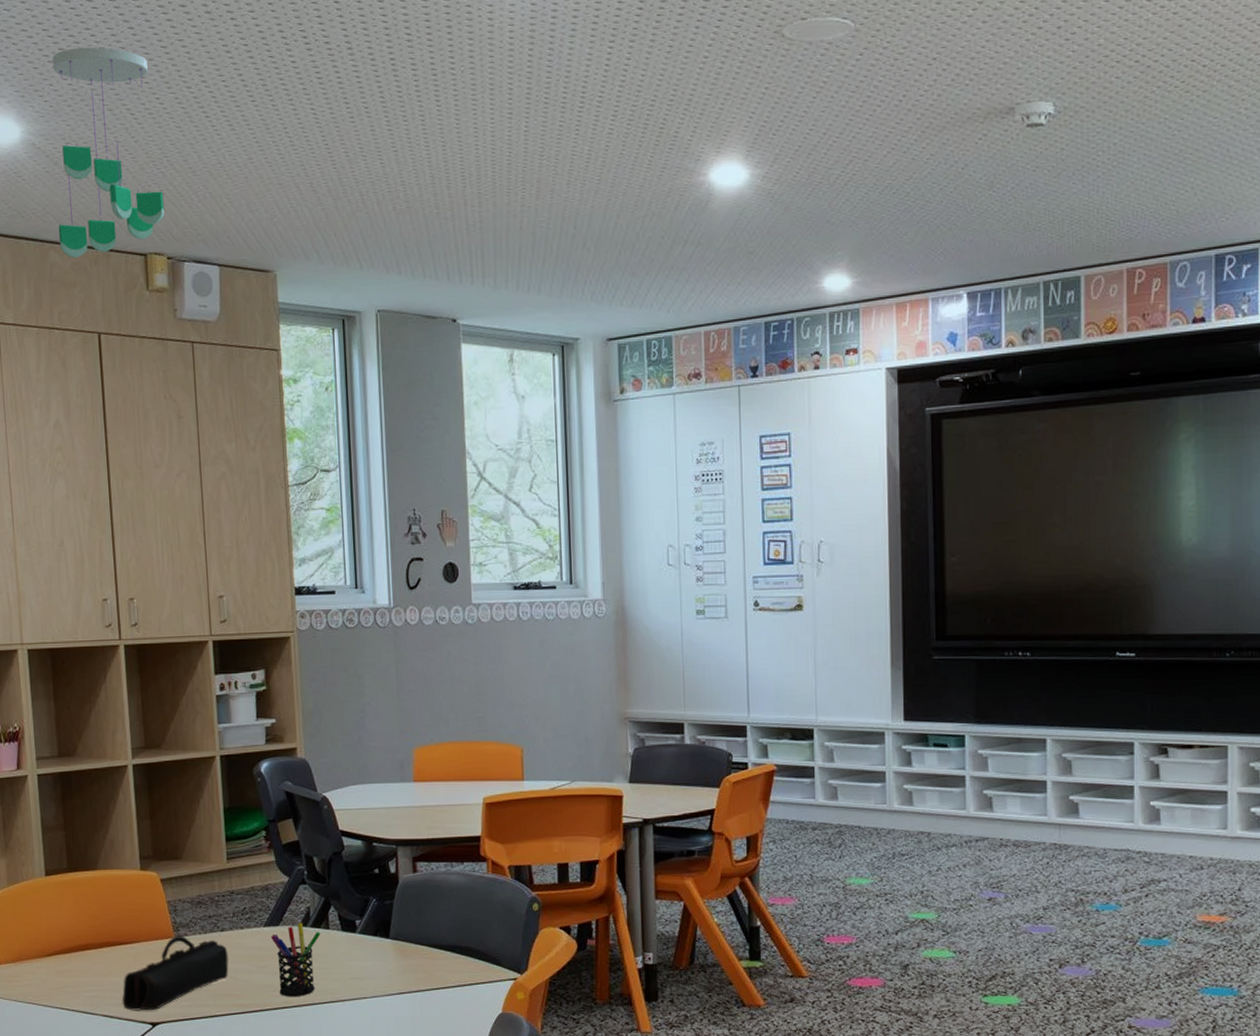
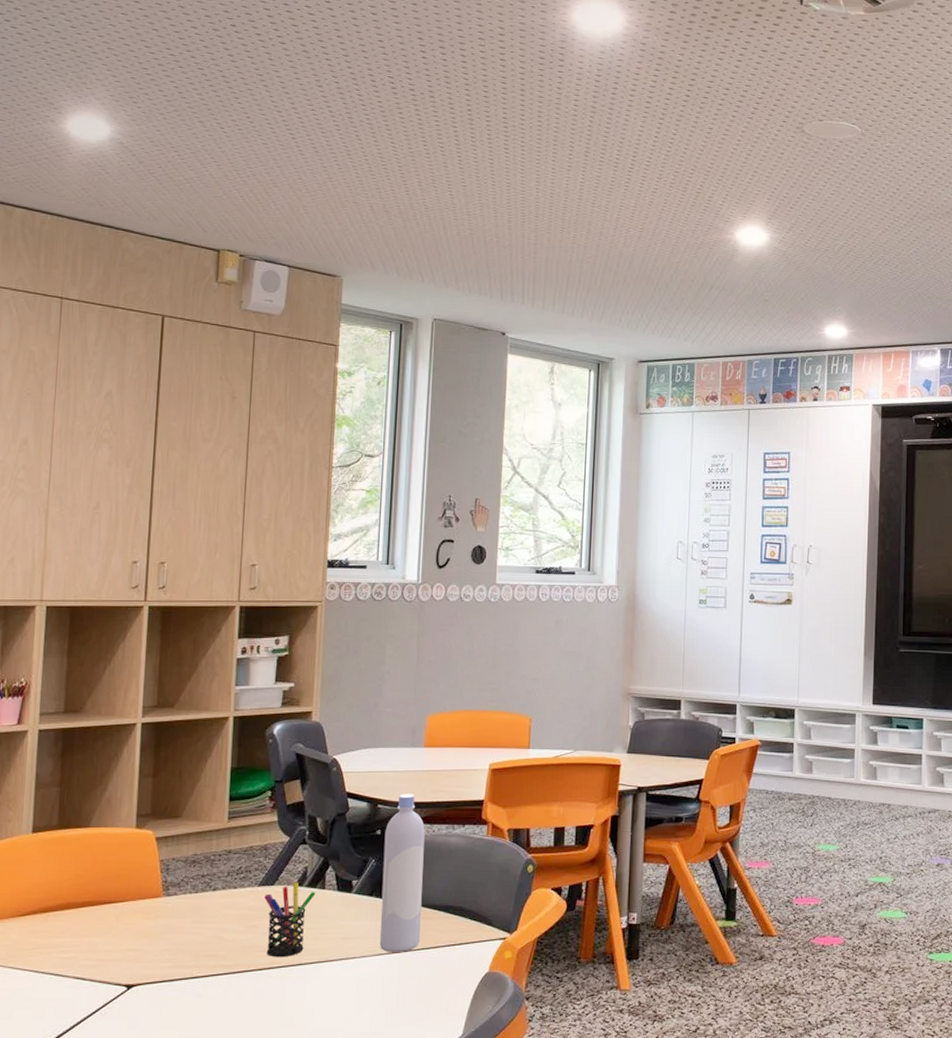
ceiling mobile: present [52,47,165,259] -> none [134,65,243,247]
pencil case: present [122,935,229,1011] -> none [97,895,218,973]
bottle: none [382,831,429,992] -> present [379,794,425,952]

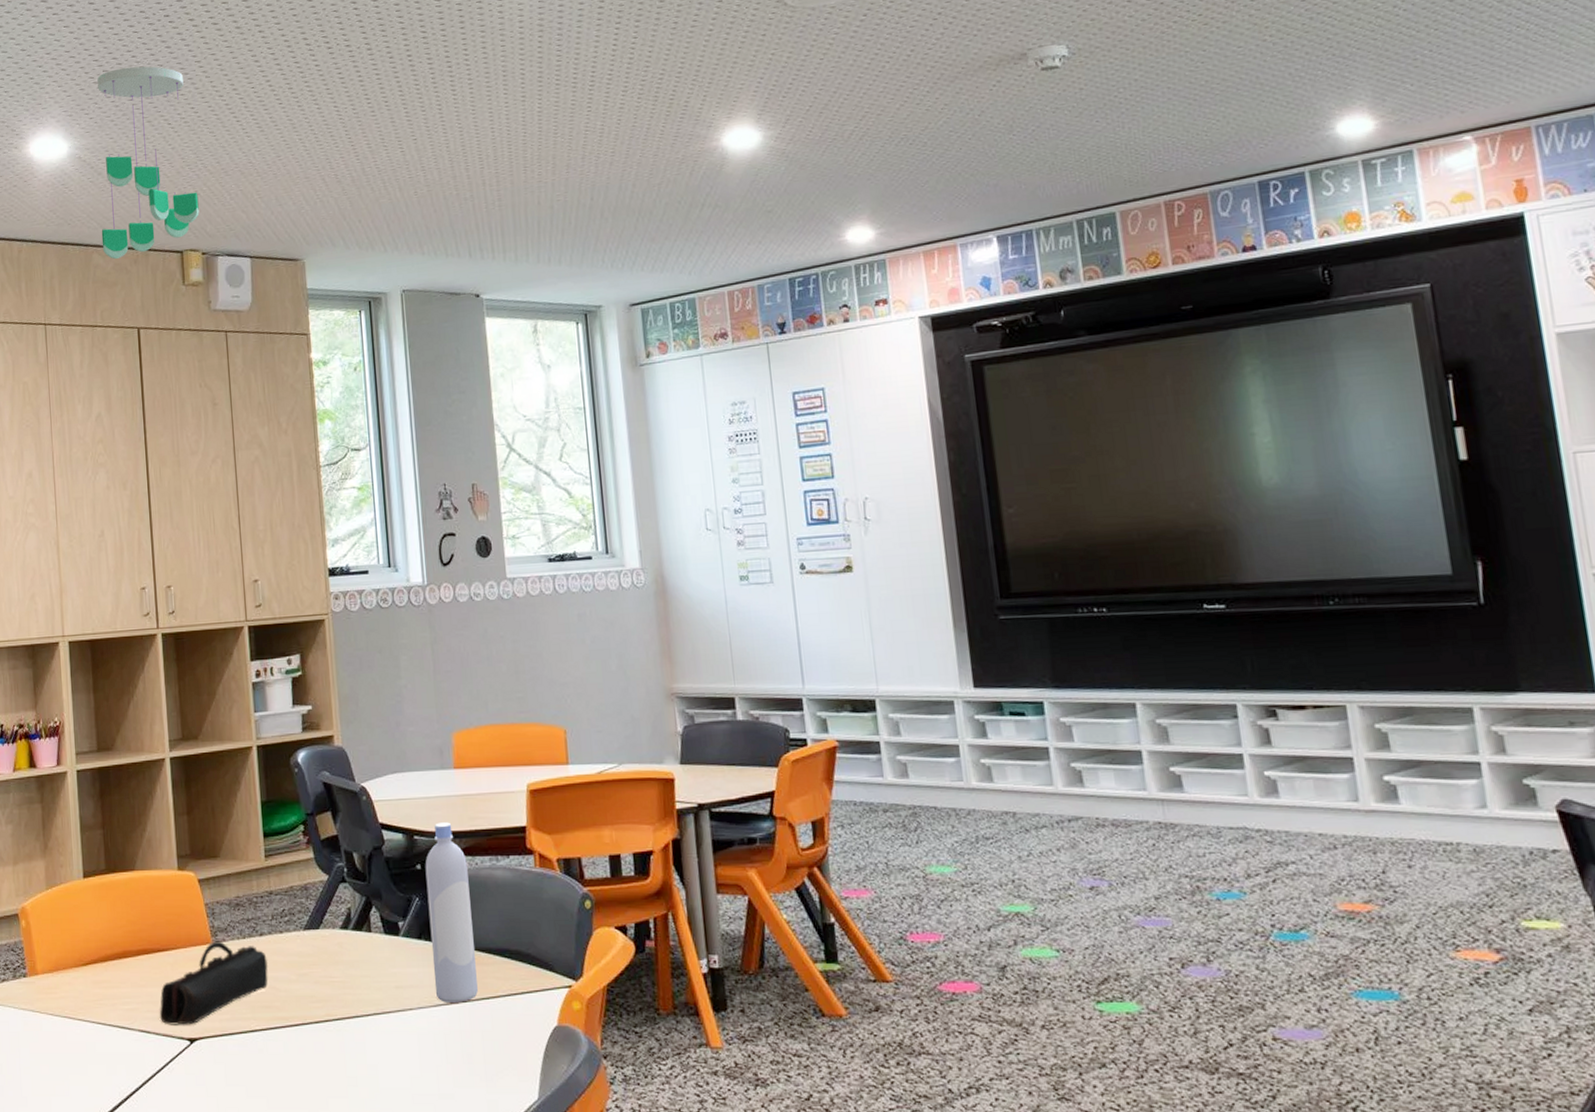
pencil case: none [97,895,218,973] -> present [159,941,268,1025]
ceiling mobile: none [134,65,243,247] -> present [97,66,199,260]
pen holder: present [264,882,316,958] -> none [311,925,363,1009]

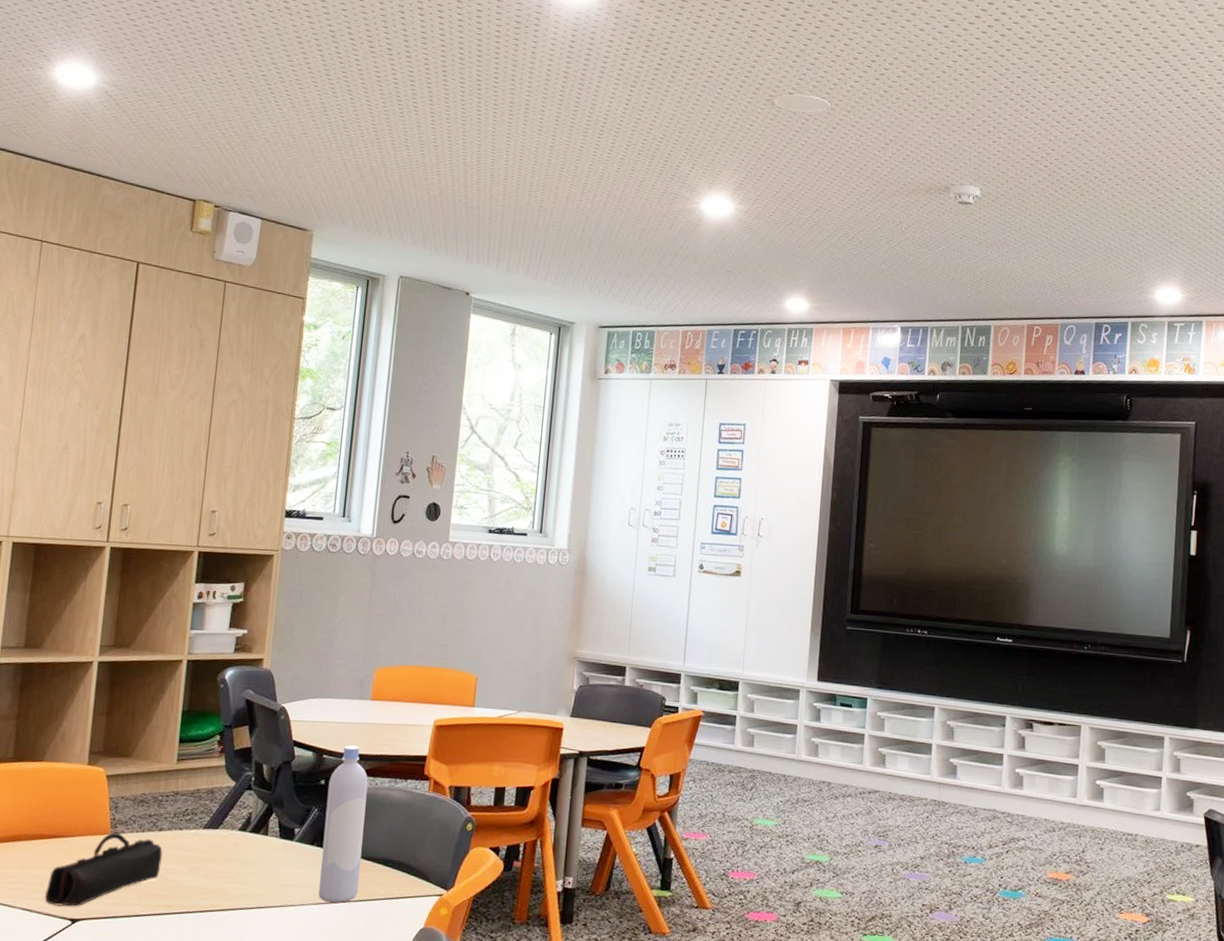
ceiling mobile: present [97,66,199,260] -> none [114,17,225,195]

